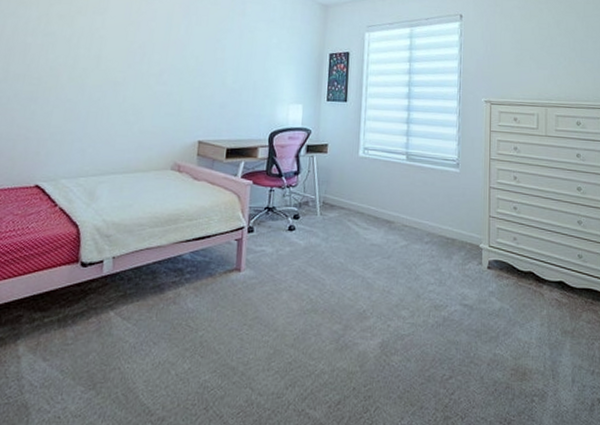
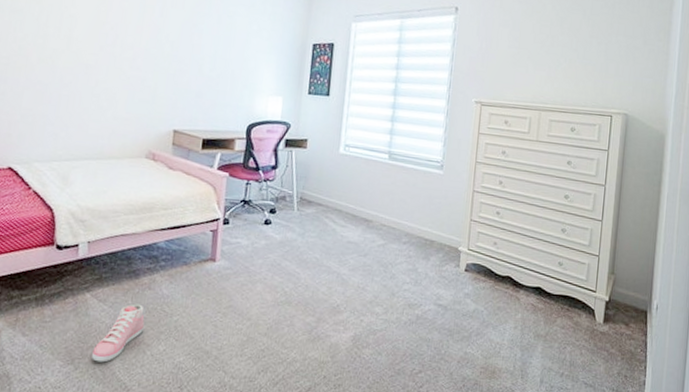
sneaker: none [113,320,169,386] -> present [91,303,145,363]

